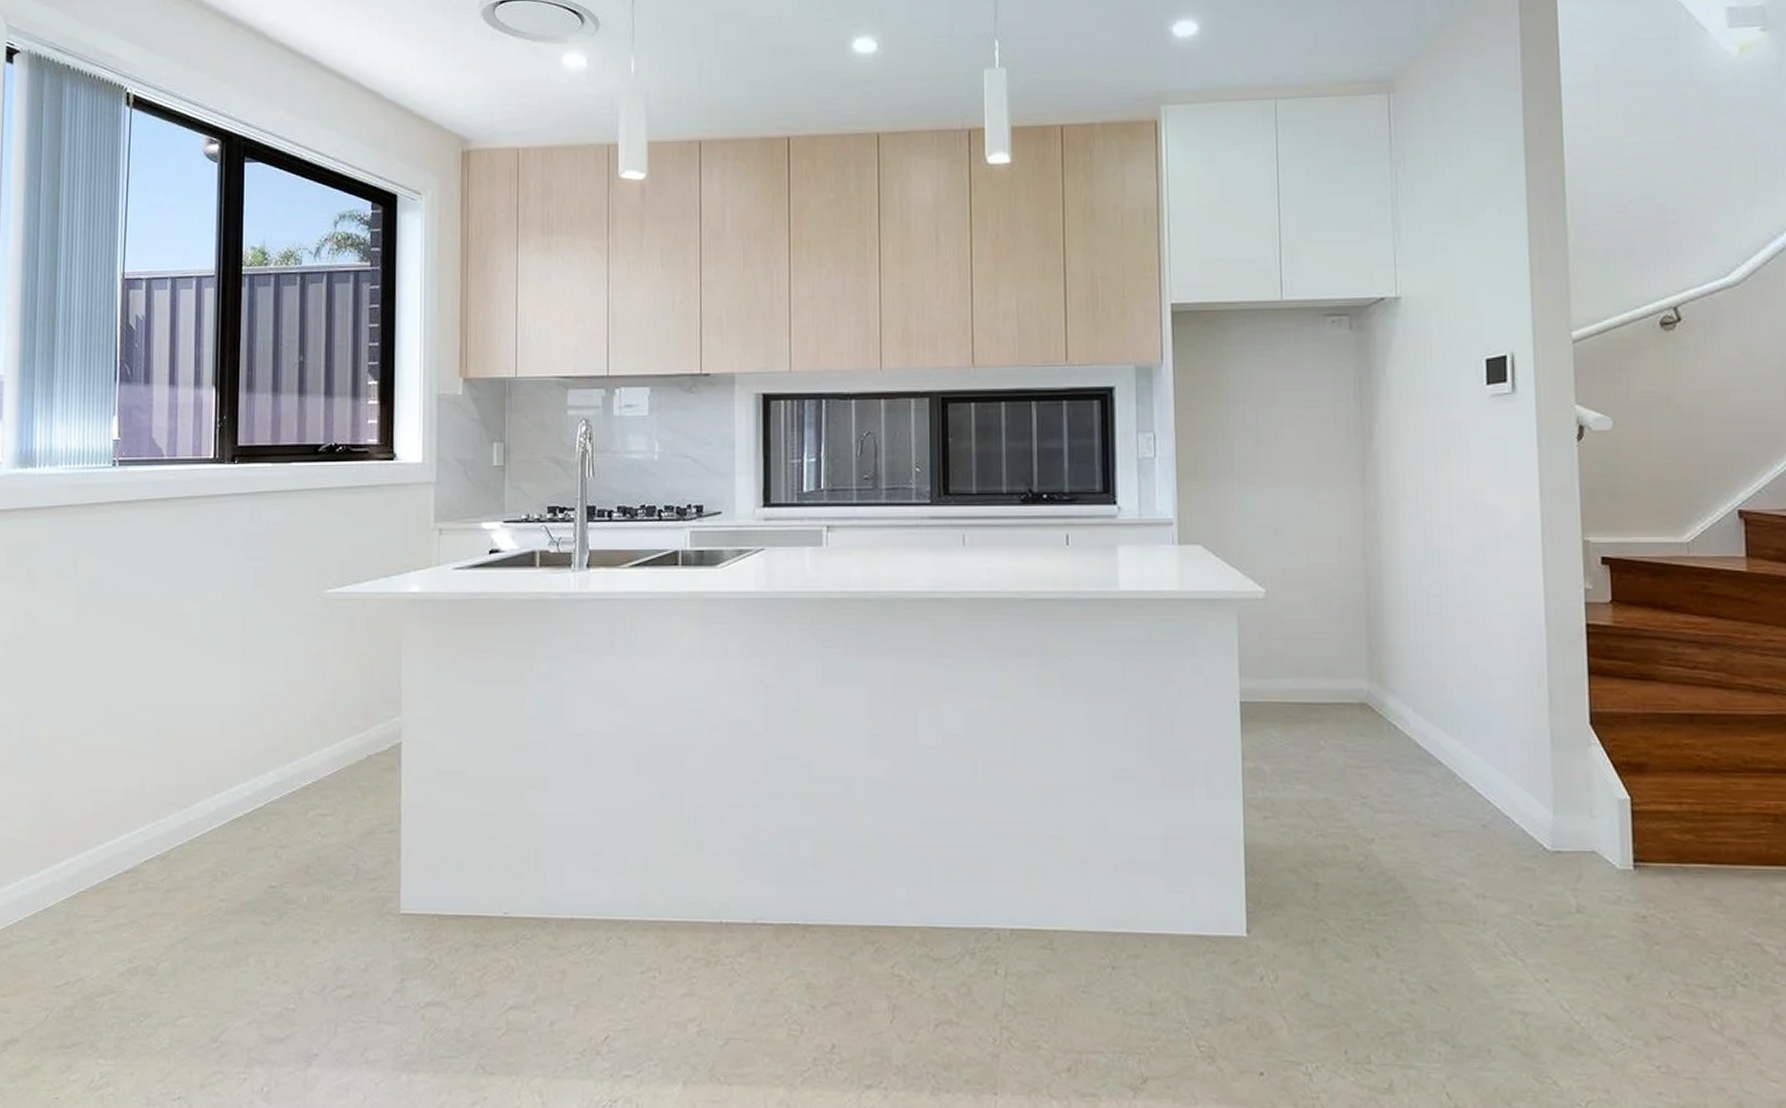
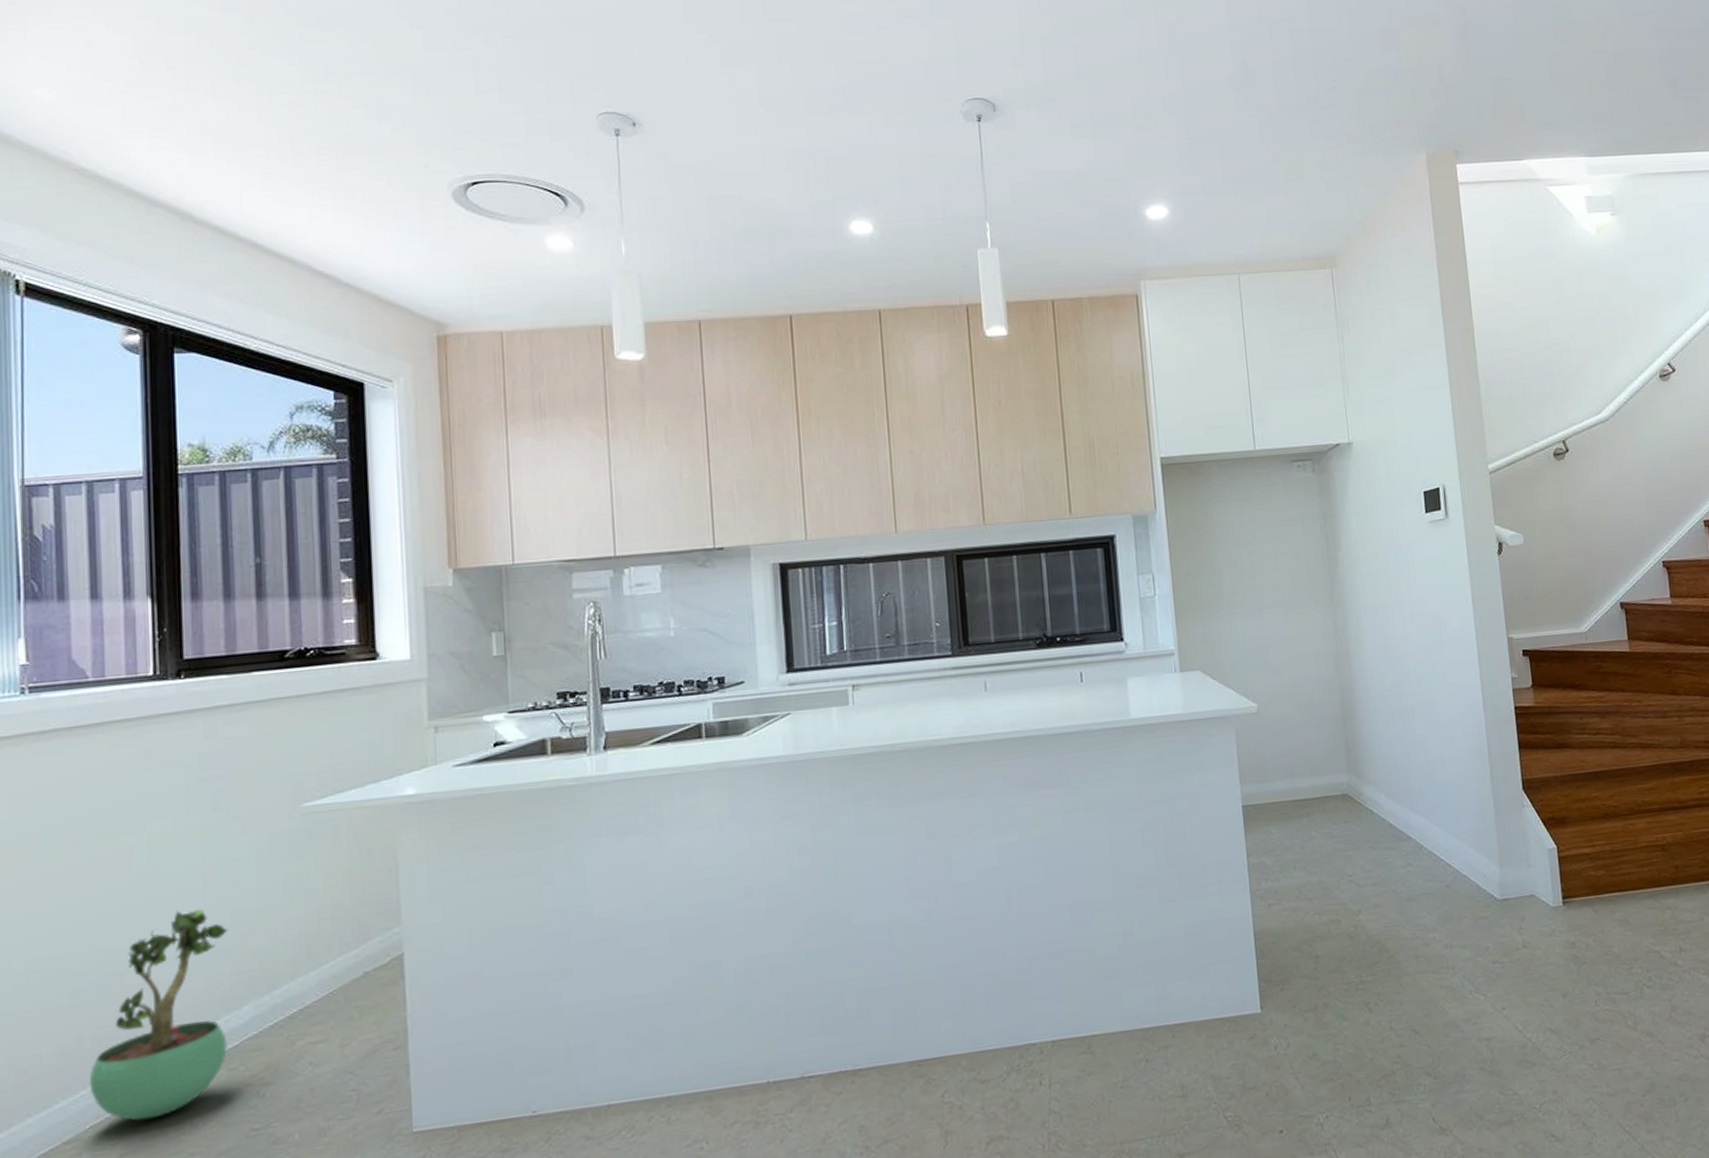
potted plant: none [146,675,260,862] -> present [89,909,228,1121]

